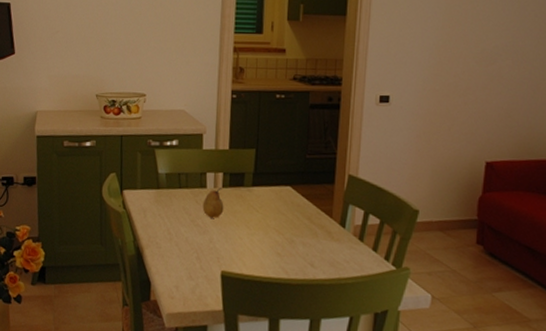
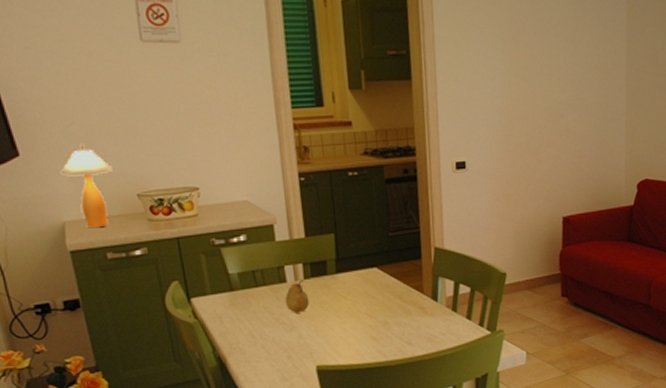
table lamp: none [42,49,81,119] -> present [61,144,113,229]

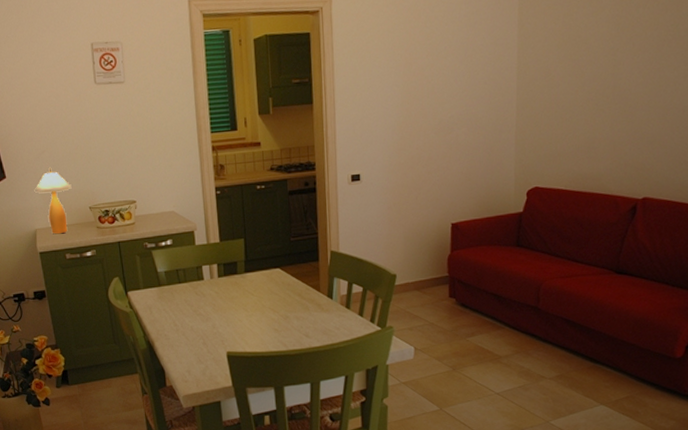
fruit: present [285,280,310,313] -> none [202,278,222,306]

